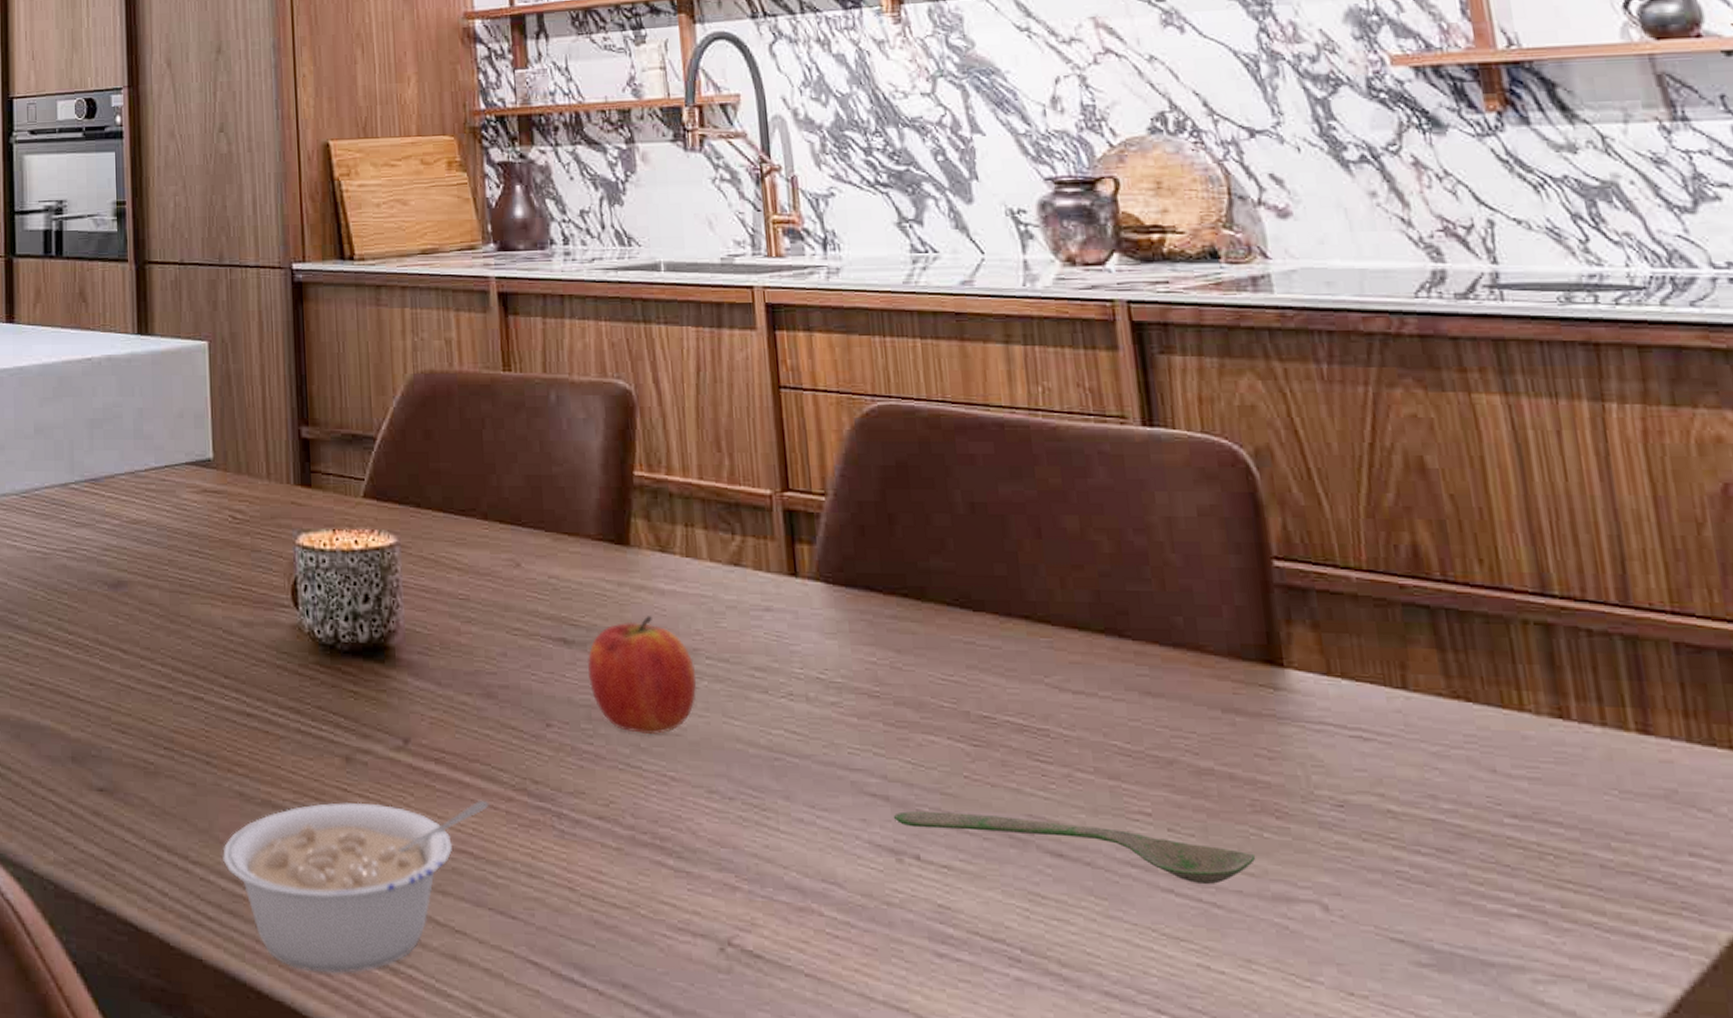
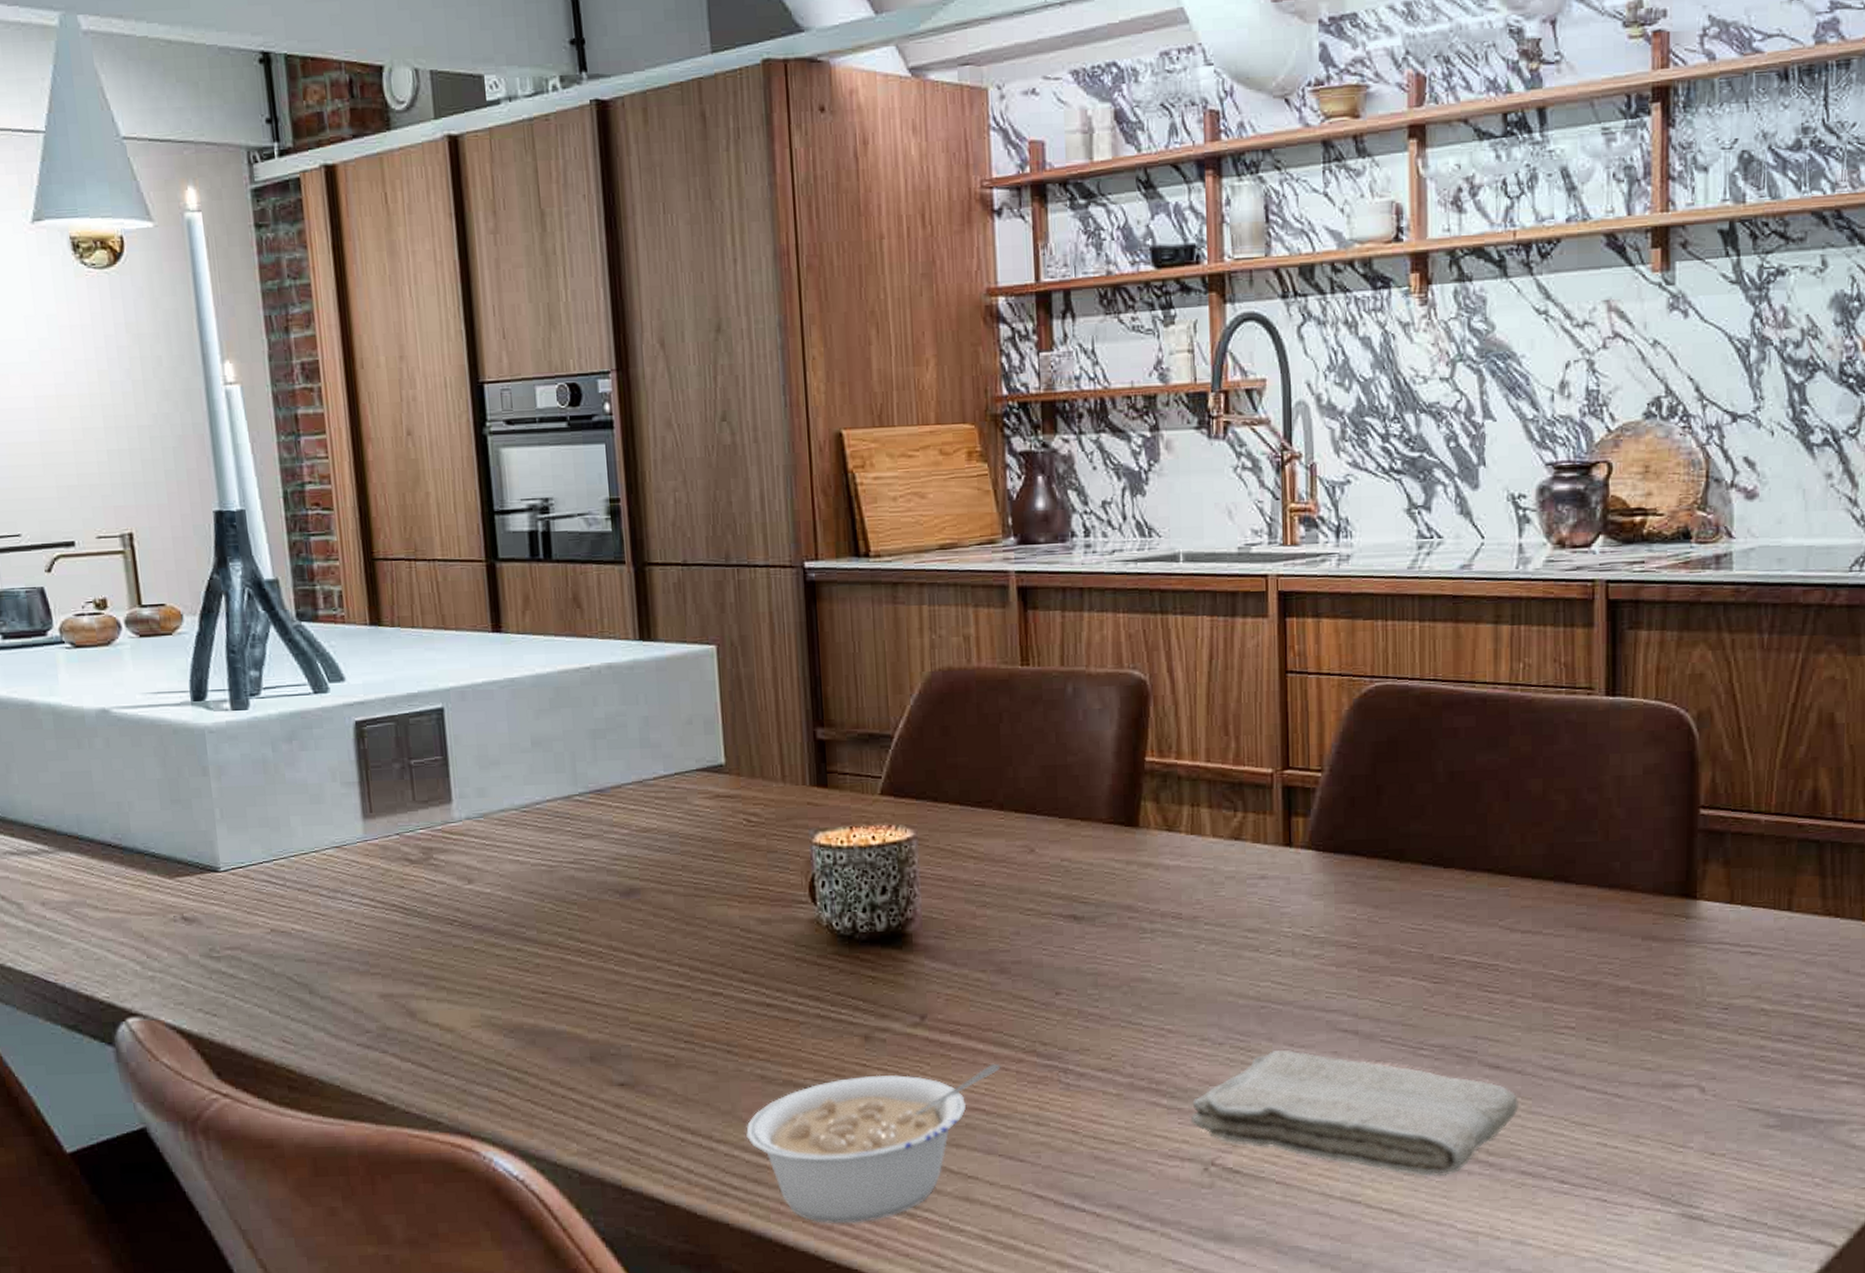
fruit: present [587,616,697,735] -> none [1095,890,1195,995]
washcloth: none [701,812,1094,987] -> present [1190,1050,1520,1176]
spoon: present [893,811,1256,885] -> none [1360,1039,1654,1081]

